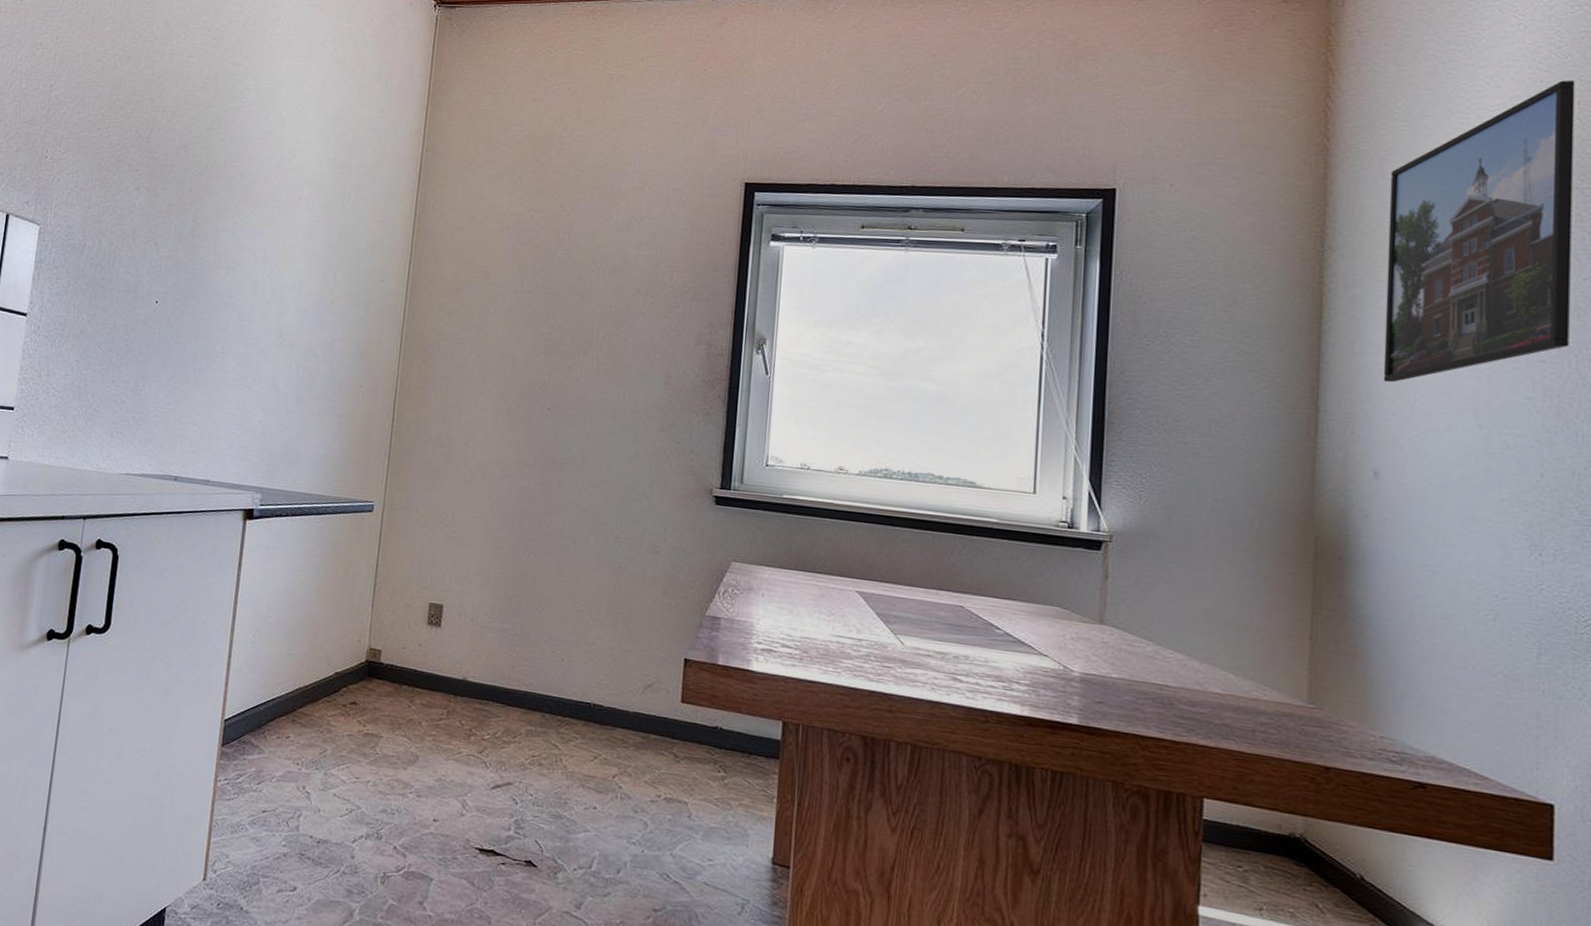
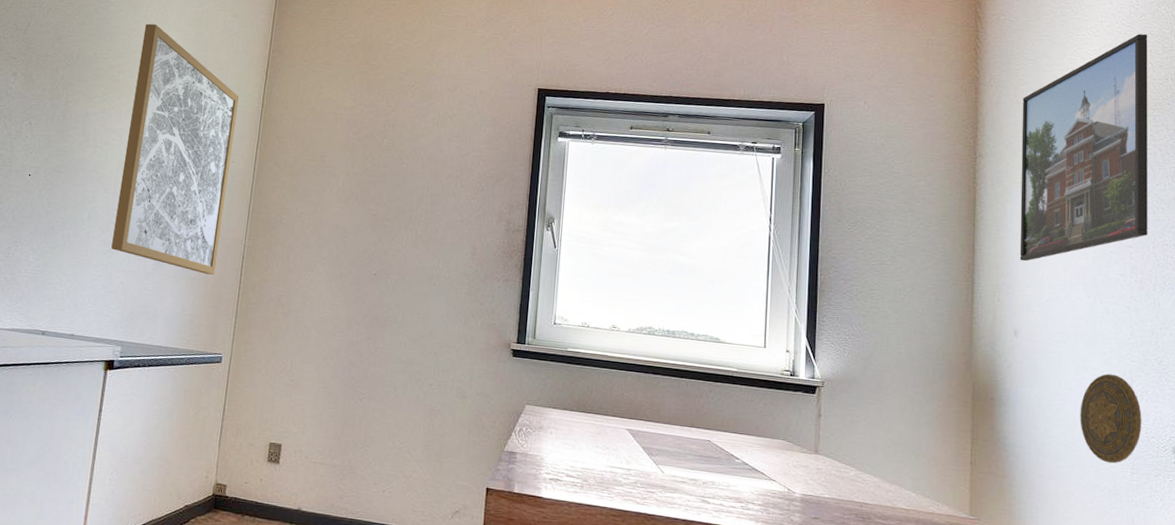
wall art: none [248,124,388,412] -> present [111,23,239,275]
decorative plate: none [1465,526,1555,642] -> present [1080,373,1142,464]

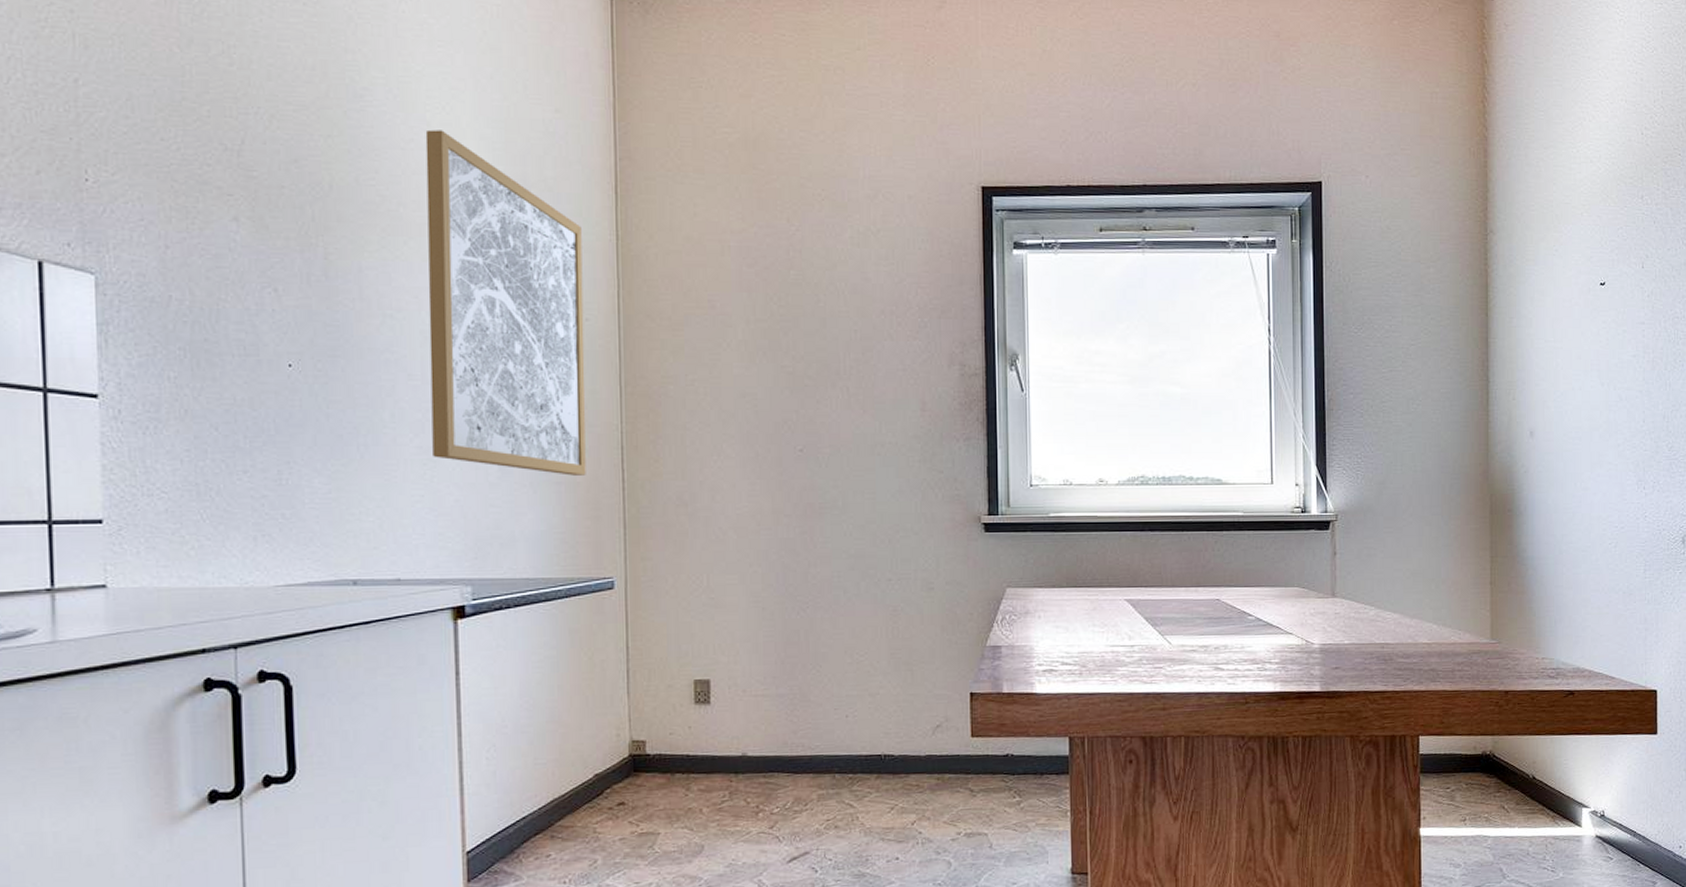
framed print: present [1019,34,1148,262] -> none [1533,72,1659,351]
decorative plate: present [1080,373,1142,464] -> none [1595,467,1654,563]

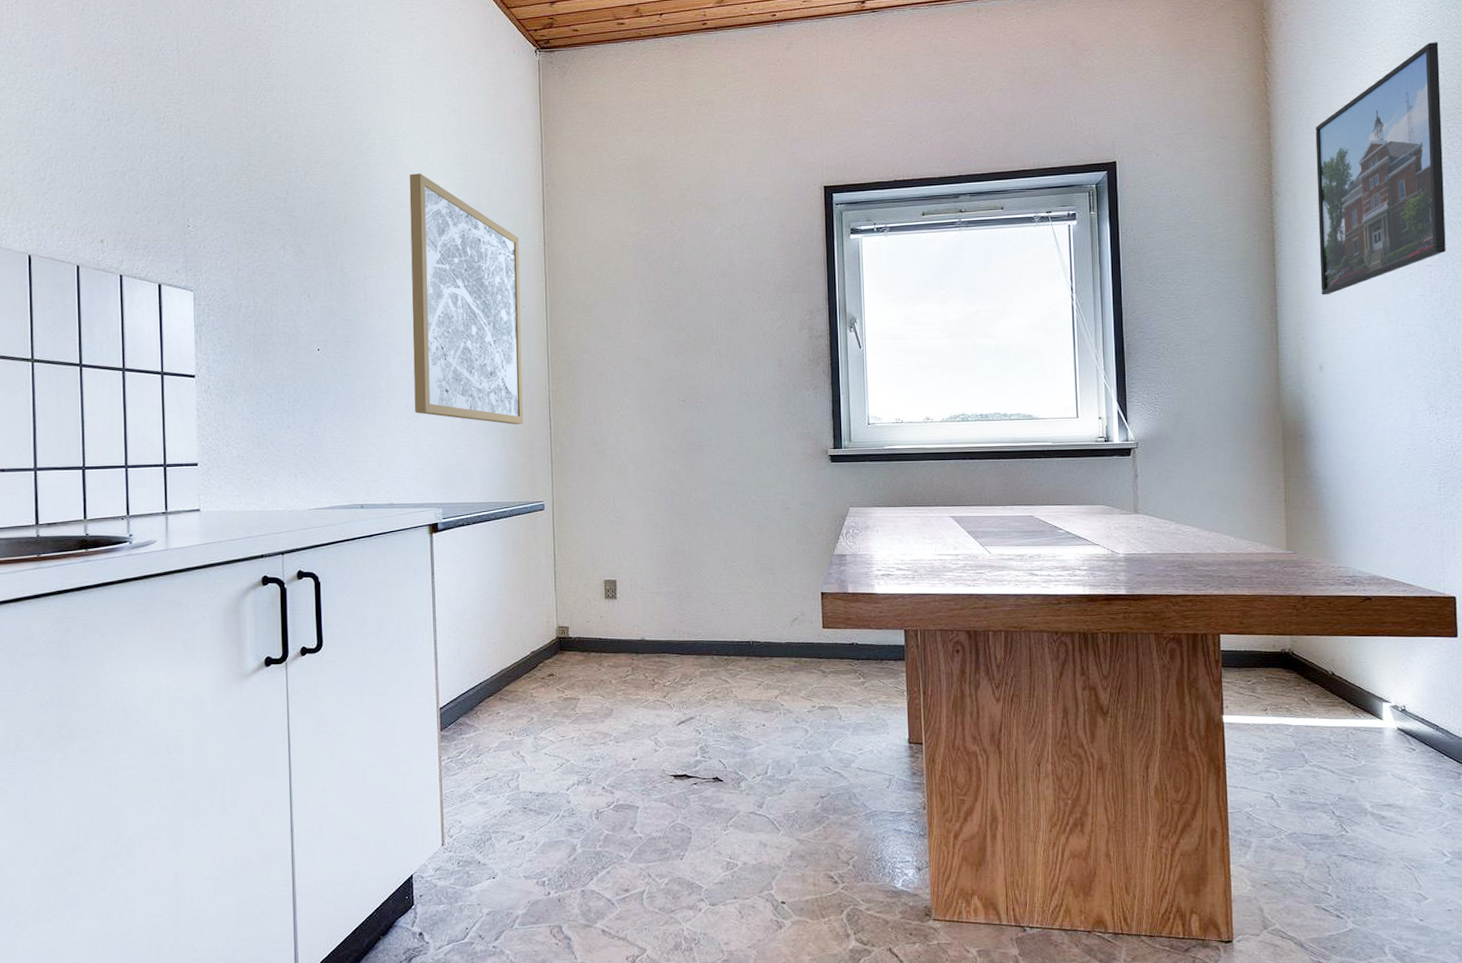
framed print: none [1533,72,1659,351] -> present [1315,42,1446,295]

